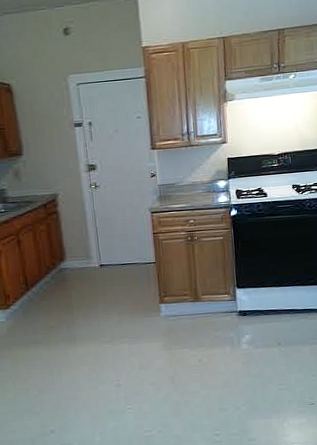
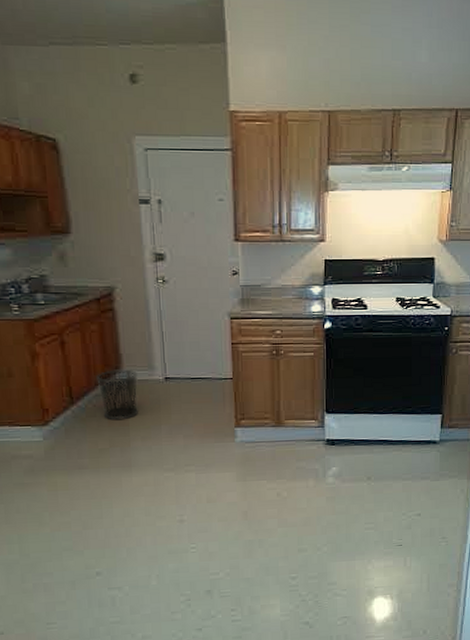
waste bin: none [46,259,80,303] -> present [97,369,138,421]

